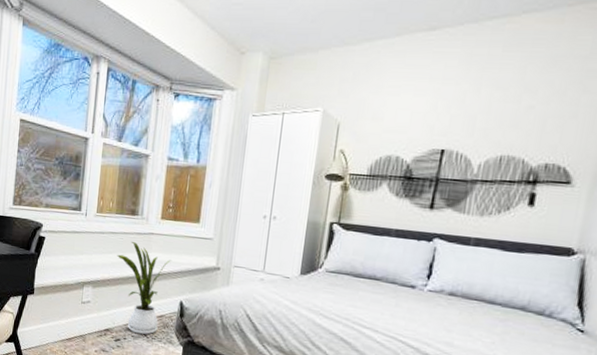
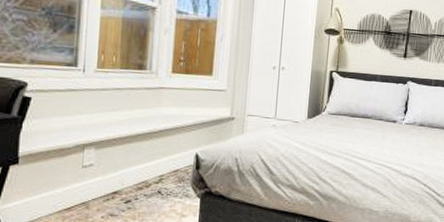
house plant: present [117,242,171,335] -> none [123,98,185,192]

